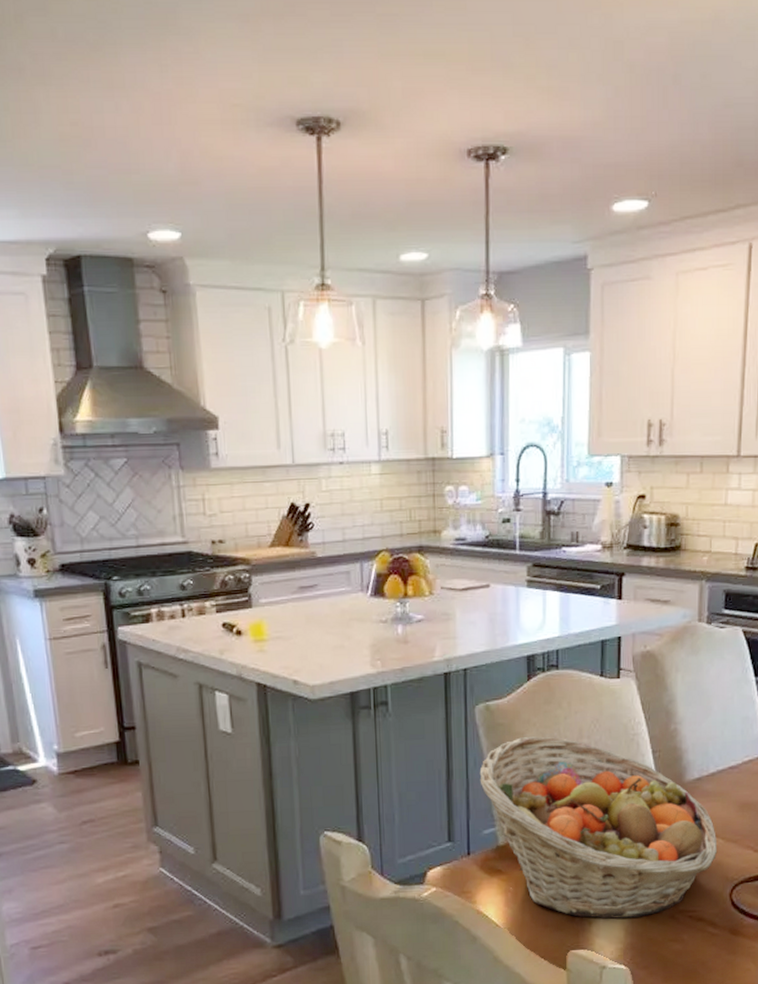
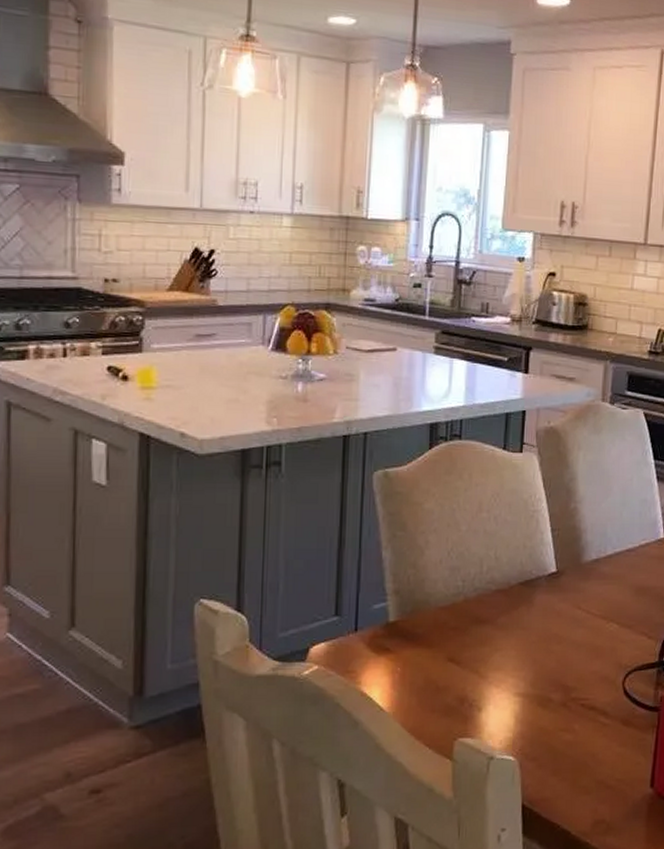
fruit basket: present [479,736,718,919] -> none [373,508,612,705]

